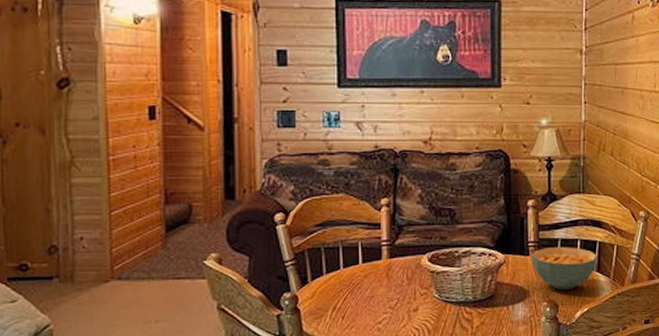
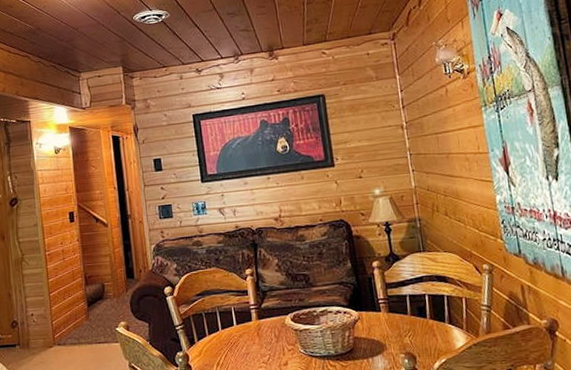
cereal bowl: present [532,247,597,291] -> none [383,302,448,343]

